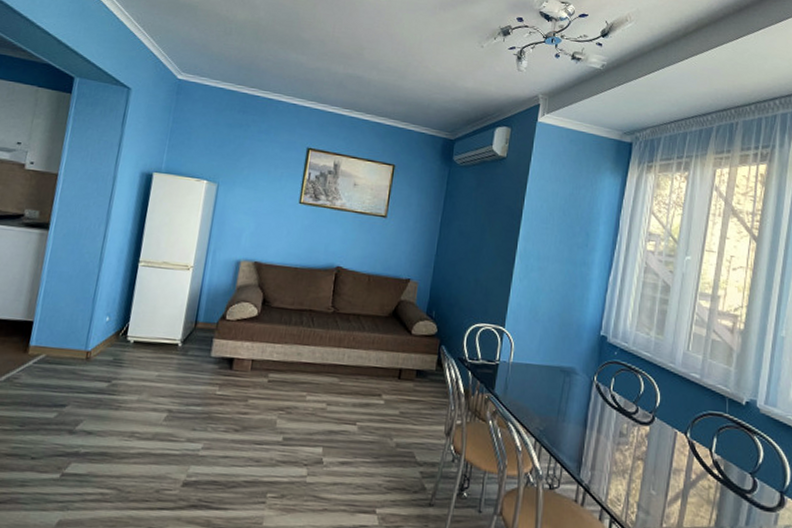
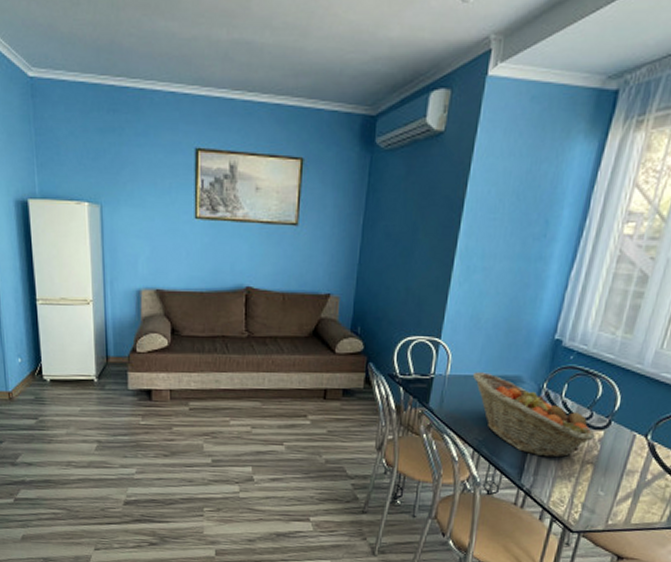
fruit basket: none [533,361,642,453] -> present [473,372,595,458]

